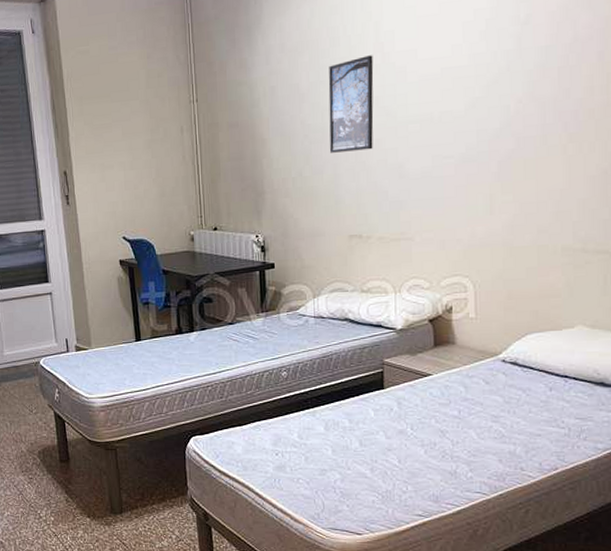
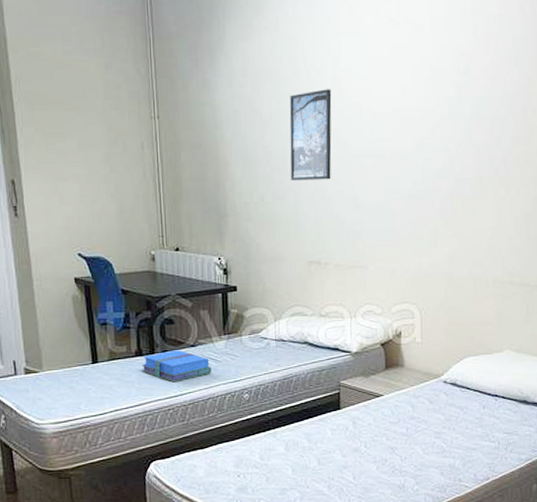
books: none [181,328,250,360] -> present [141,350,212,383]

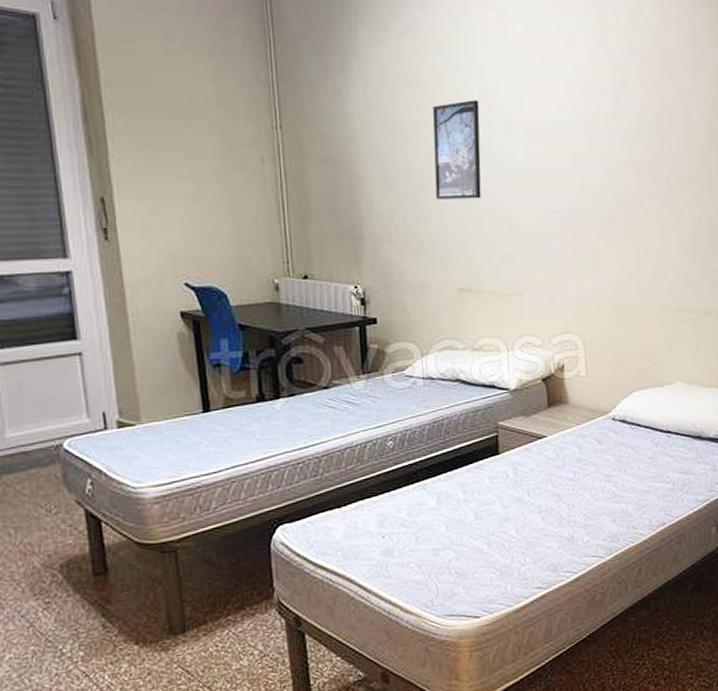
books: present [141,350,212,383] -> none [264,393,350,431]

